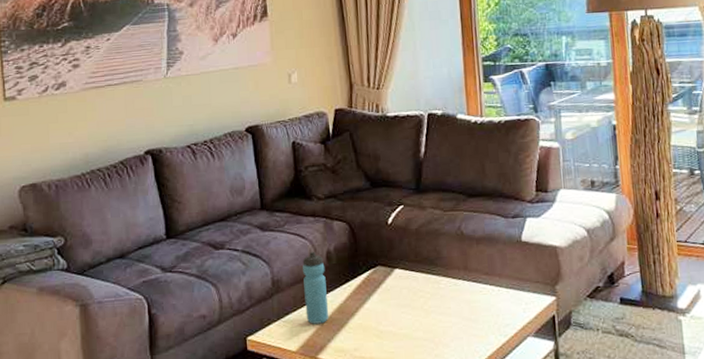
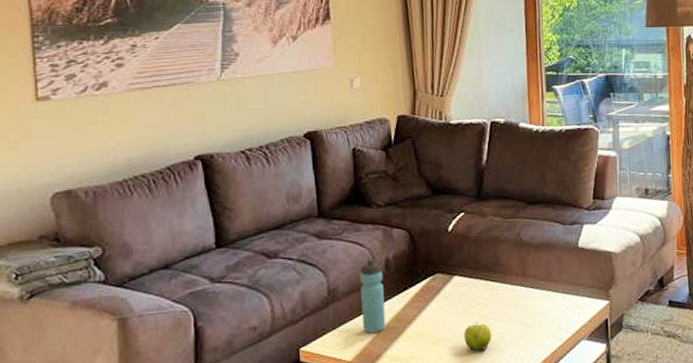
fruit: none [406,315,435,346] -> present [464,322,492,352]

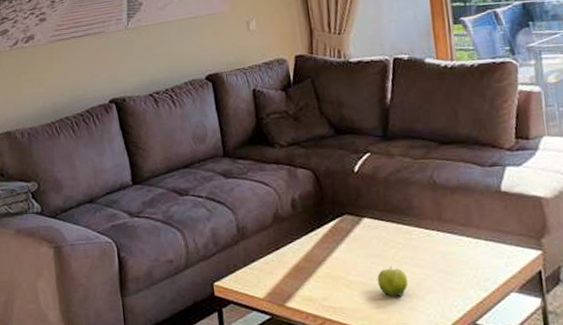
water bottle: present [360,259,386,333] -> none [267,199,296,272]

